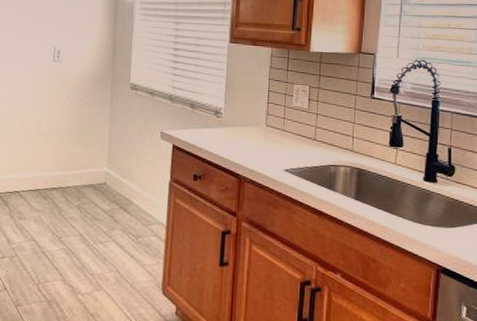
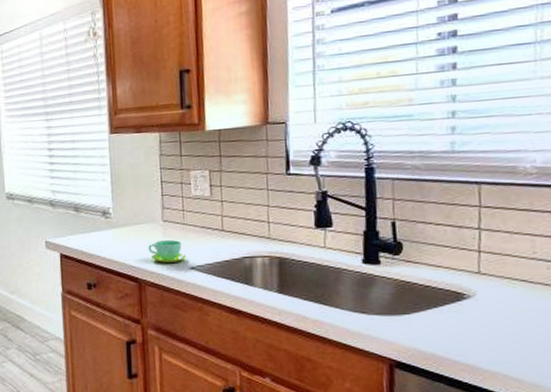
cup: none [251,143,282,164] -> present [148,240,186,263]

